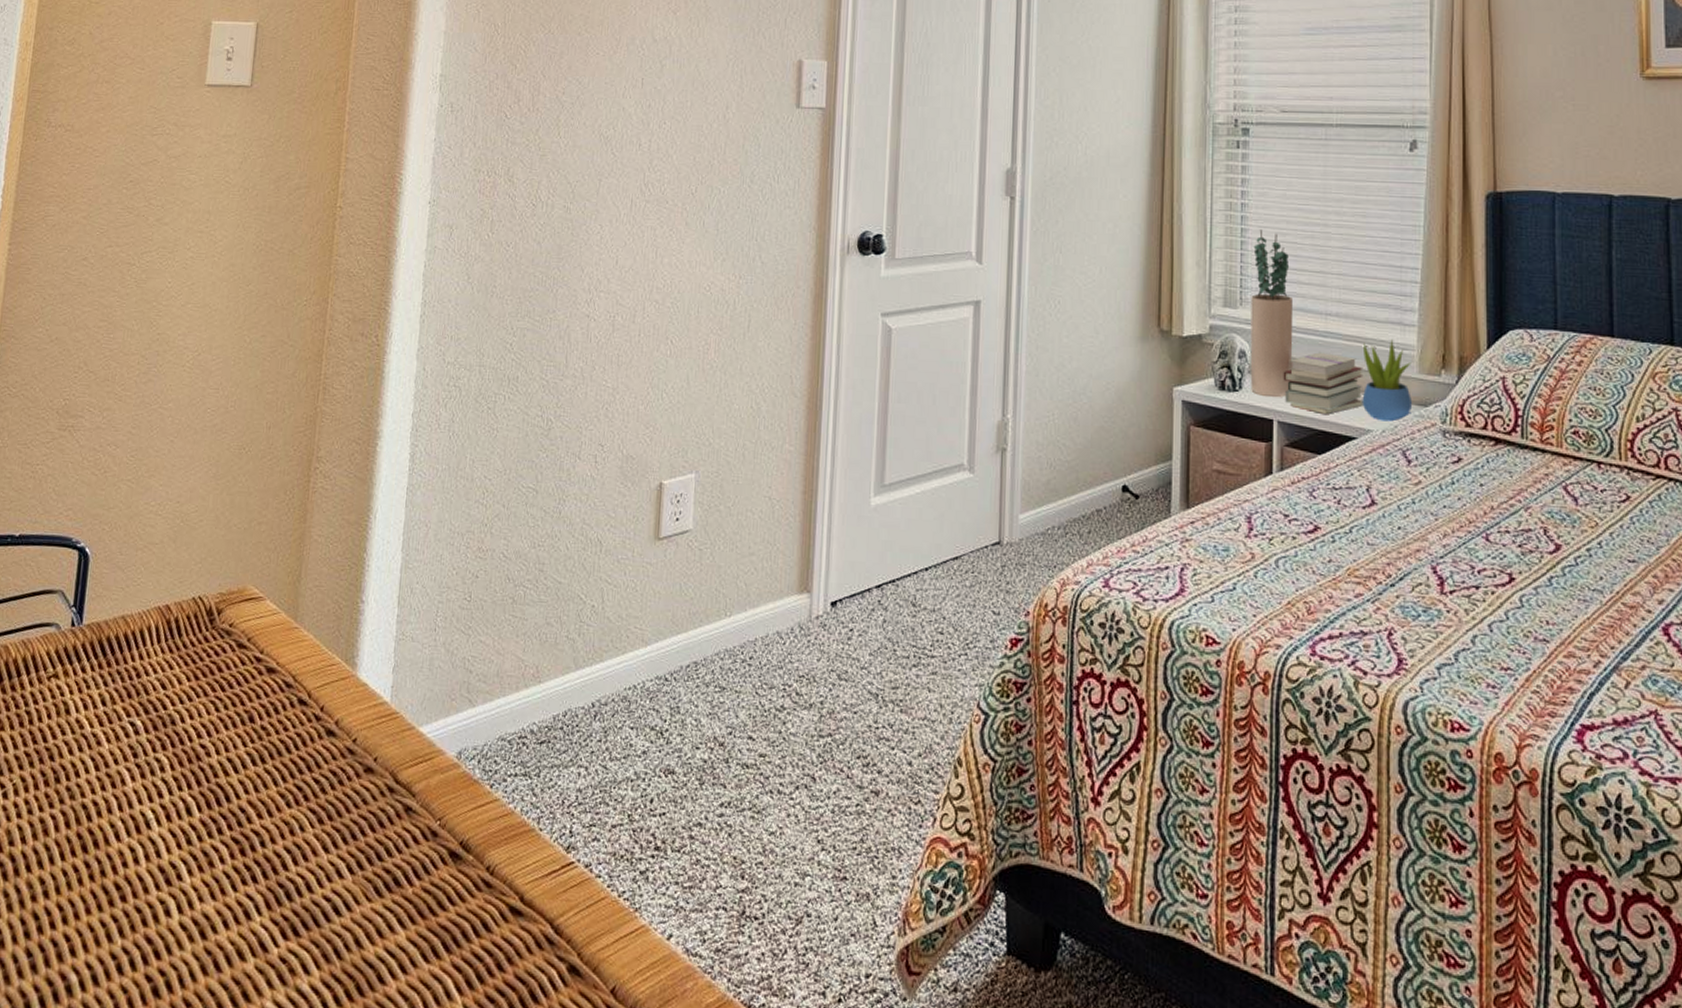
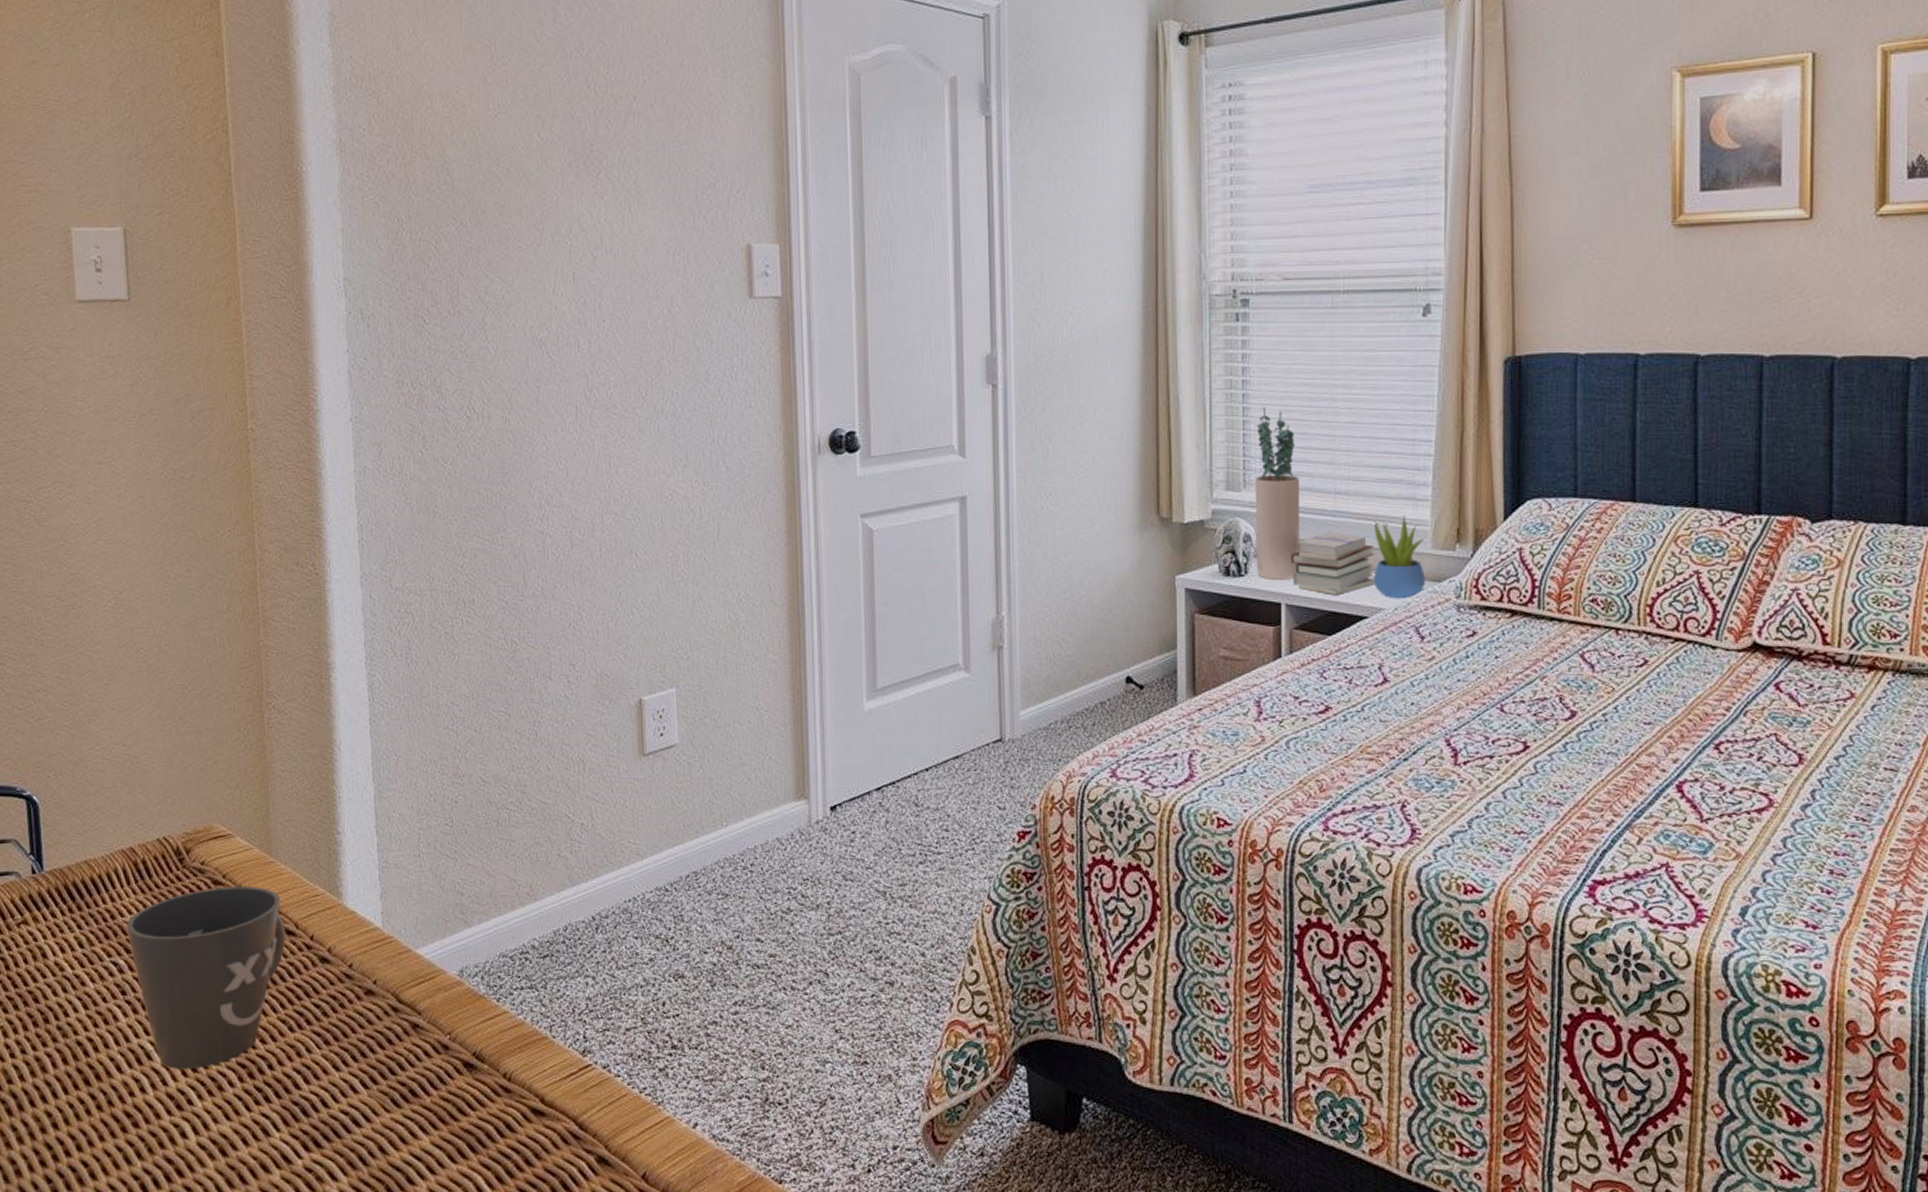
mug: none [149,650,298,842] -> present [126,886,286,1069]

